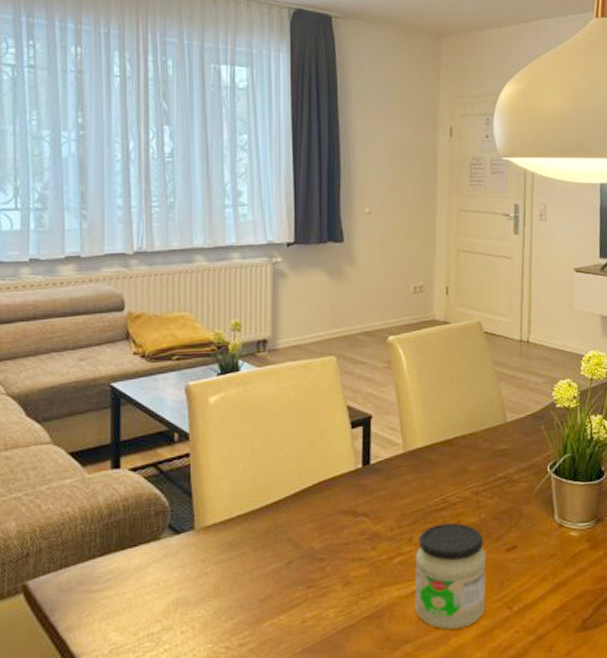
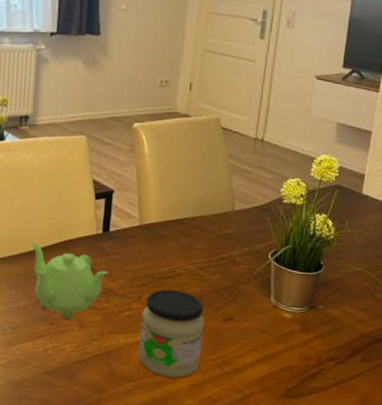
teapot: none [279,489,372,579] -> present [31,242,108,320]

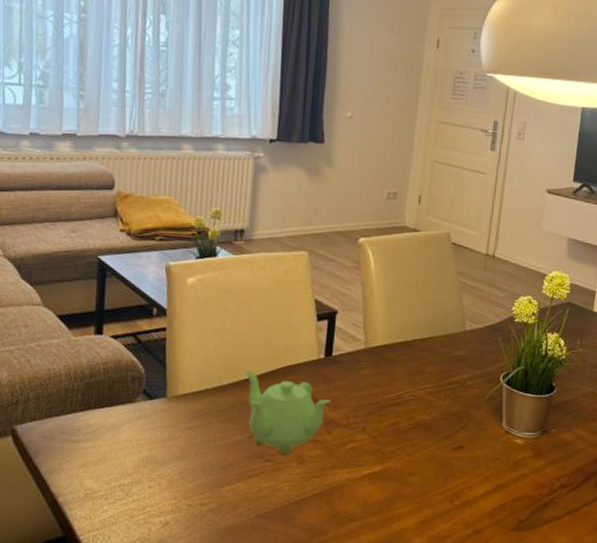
jar: present [138,289,205,378] -> none [363,417,434,515]

